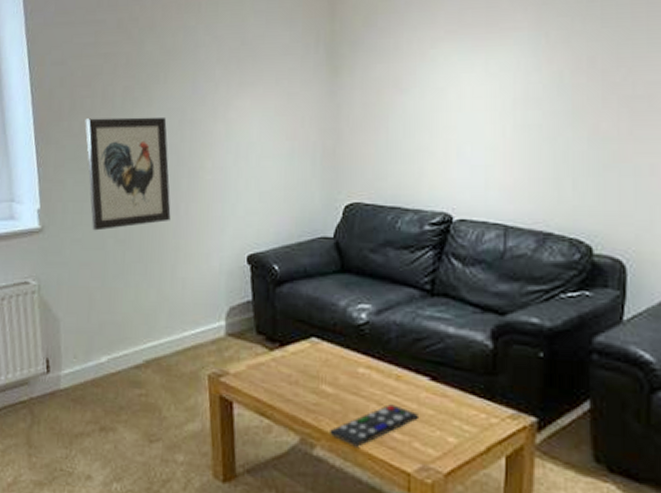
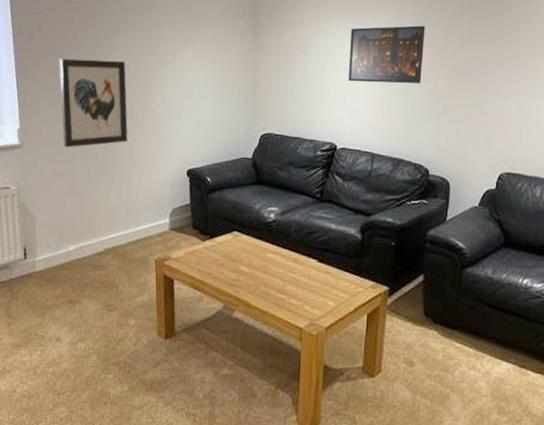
remote control: present [330,404,418,447] -> none [246,279,309,310]
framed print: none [465,41,579,127] -> present [348,25,425,84]

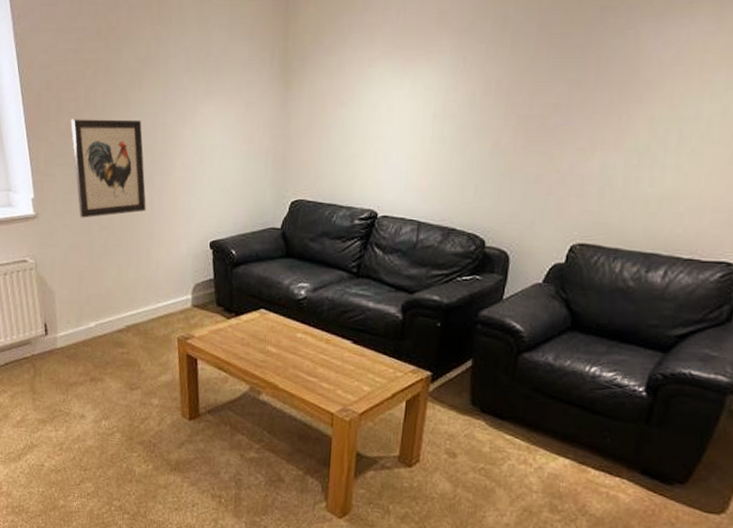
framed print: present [348,25,425,84] -> none [393,66,490,139]

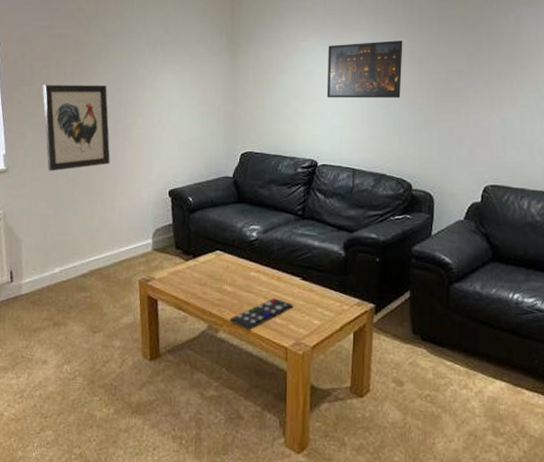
remote control: none [273,361,342,394] -> present [230,298,293,330]
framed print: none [393,66,490,139] -> present [327,40,403,99]

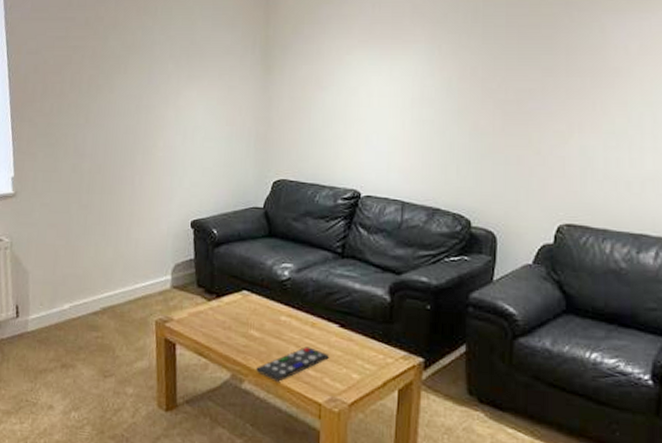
wall art: present [42,84,110,171] -> none [55,101,127,197]
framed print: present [327,40,403,99] -> none [373,54,464,121]

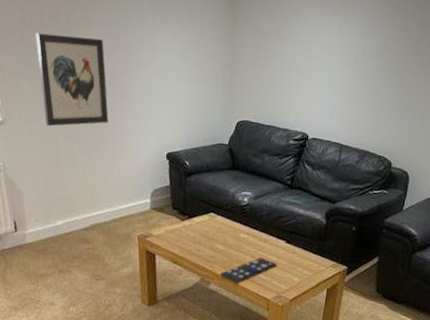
wall art: none [55,101,127,197] -> present [35,33,109,127]

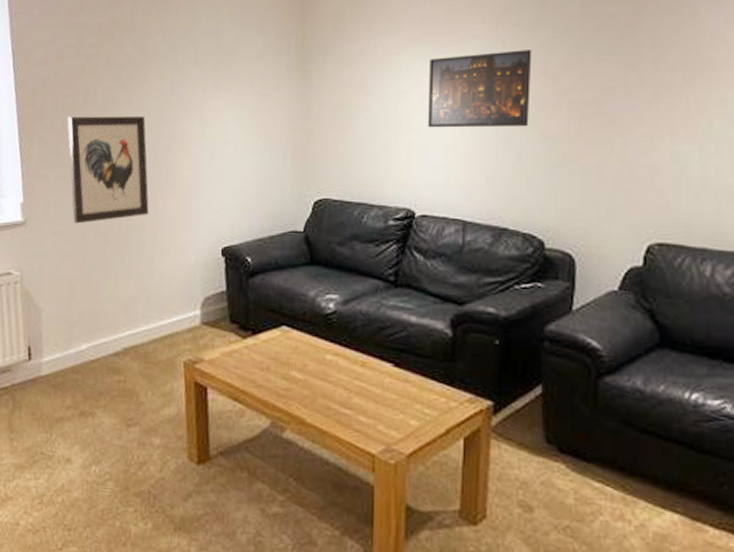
remote control: present [220,257,277,284] -> none [299,389,382,430]
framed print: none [322,16,401,78] -> present [427,50,532,128]

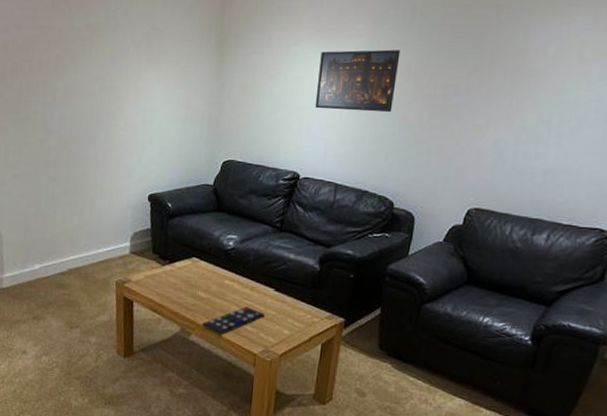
wall art: present [67,115,149,224] -> none [24,79,91,169]
remote control: none [299,389,382,430] -> present [202,306,265,335]

